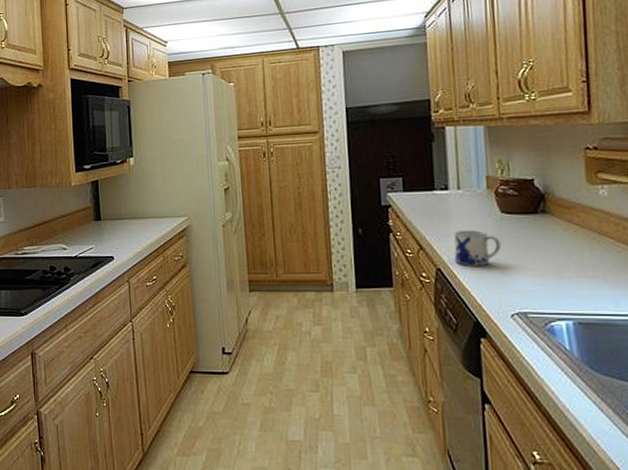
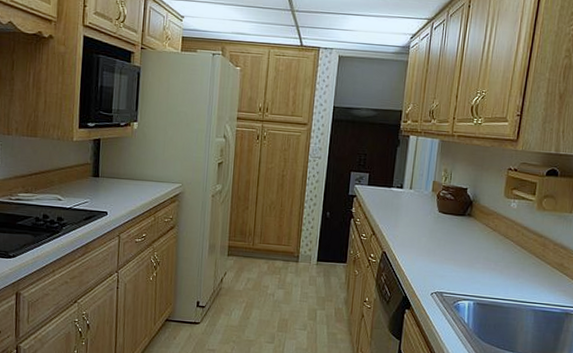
mug: present [453,229,502,266] -> none [397,222,435,253]

